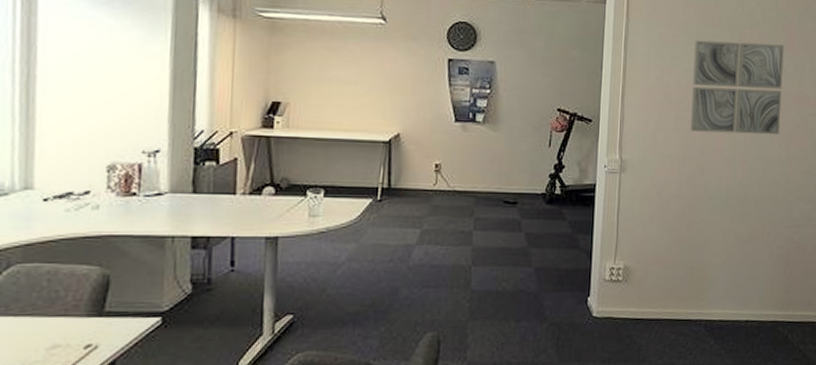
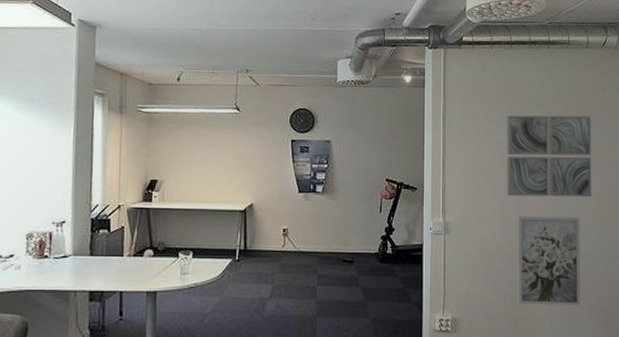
wall art: none [694,153,765,253] -> present [516,216,581,306]

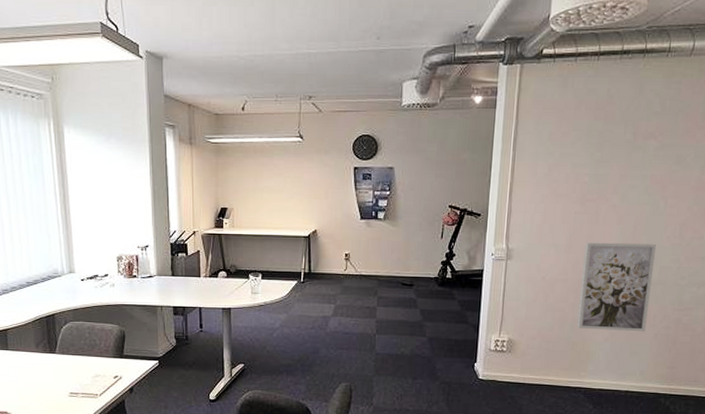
wall art: present [507,115,592,198] -> none [577,134,685,224]

